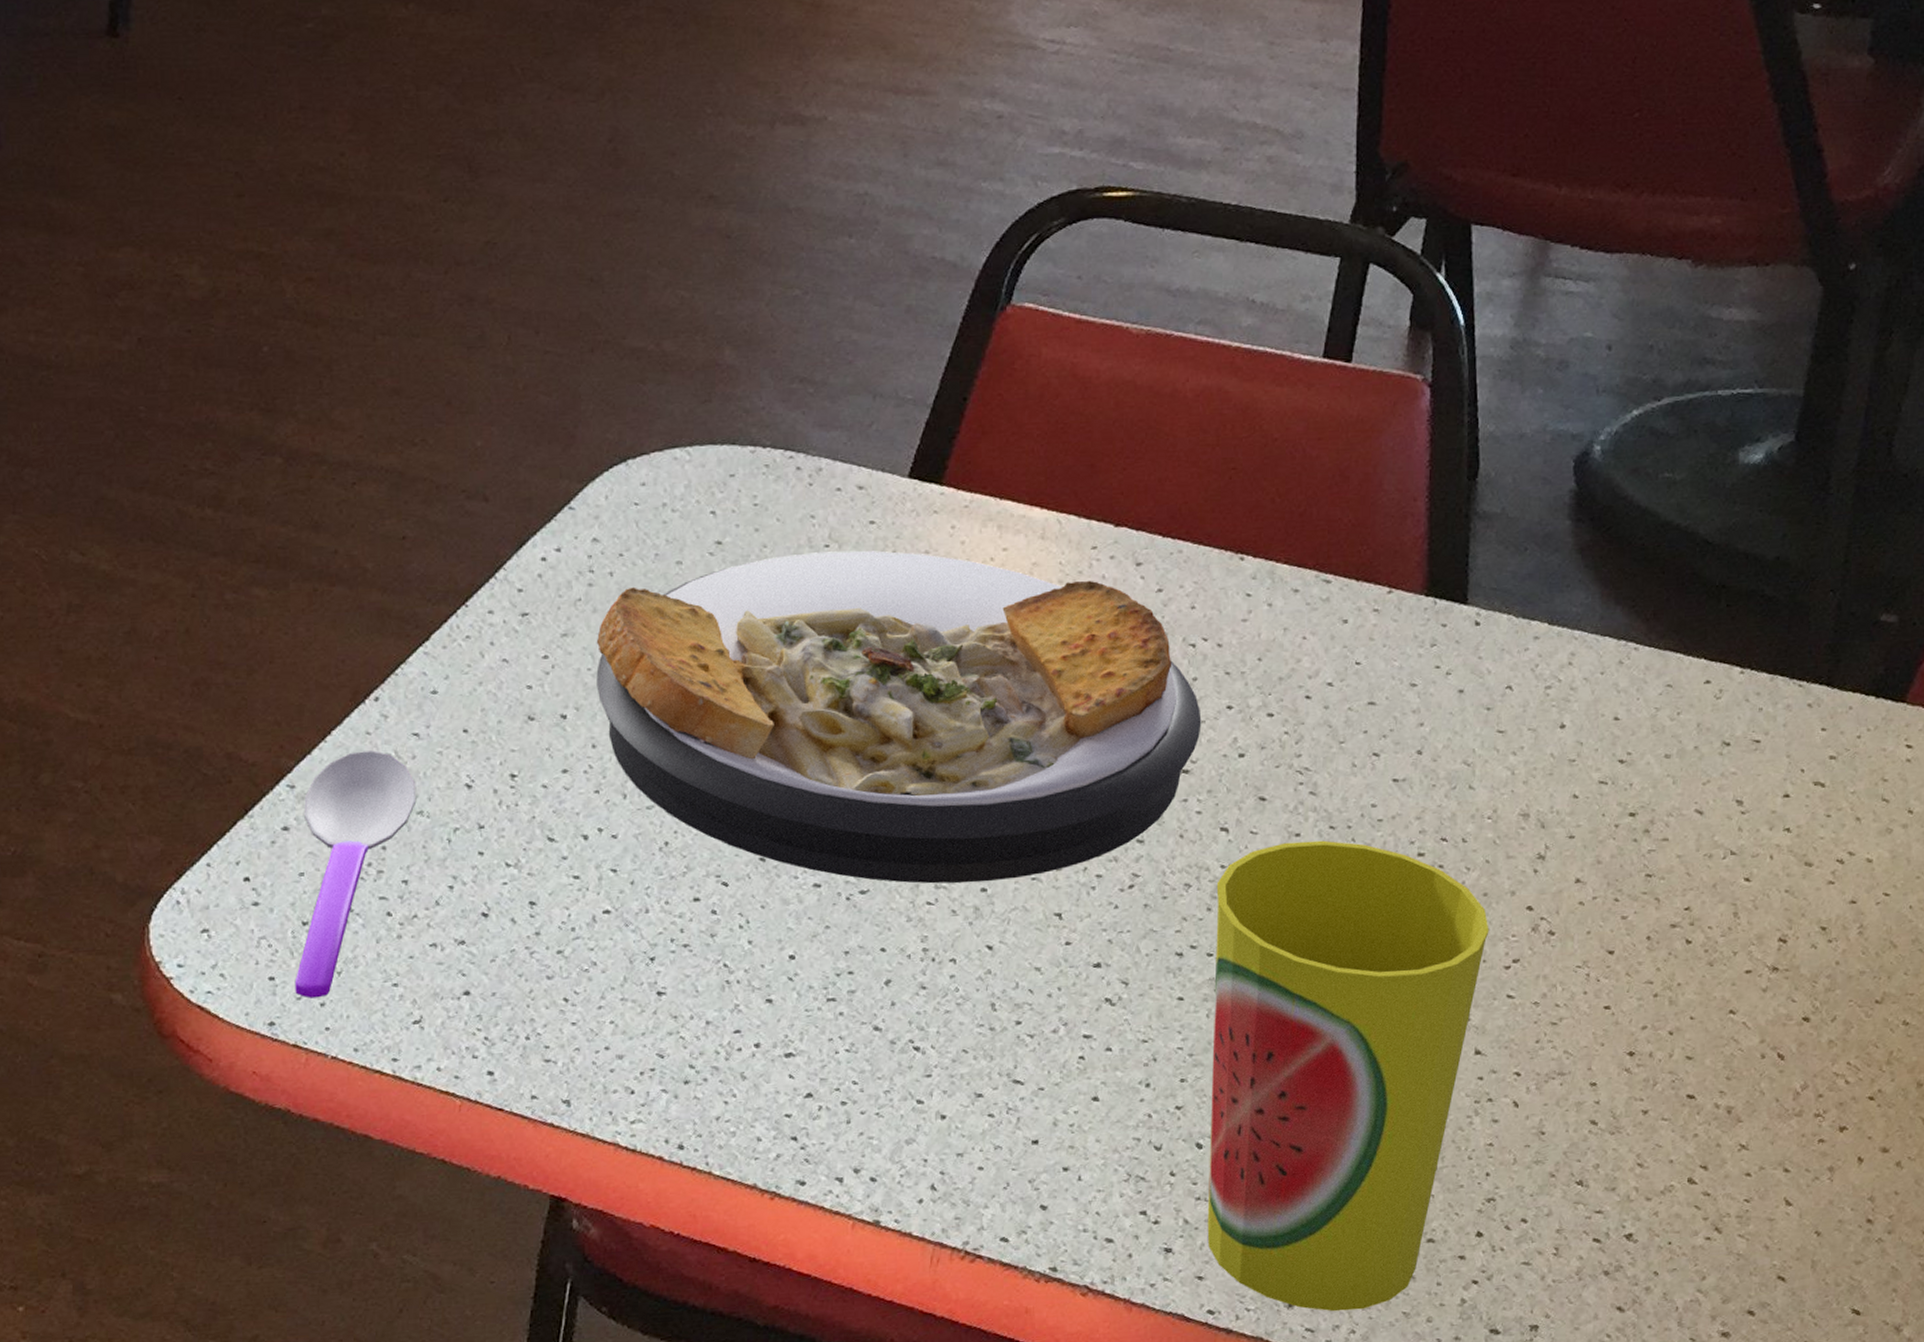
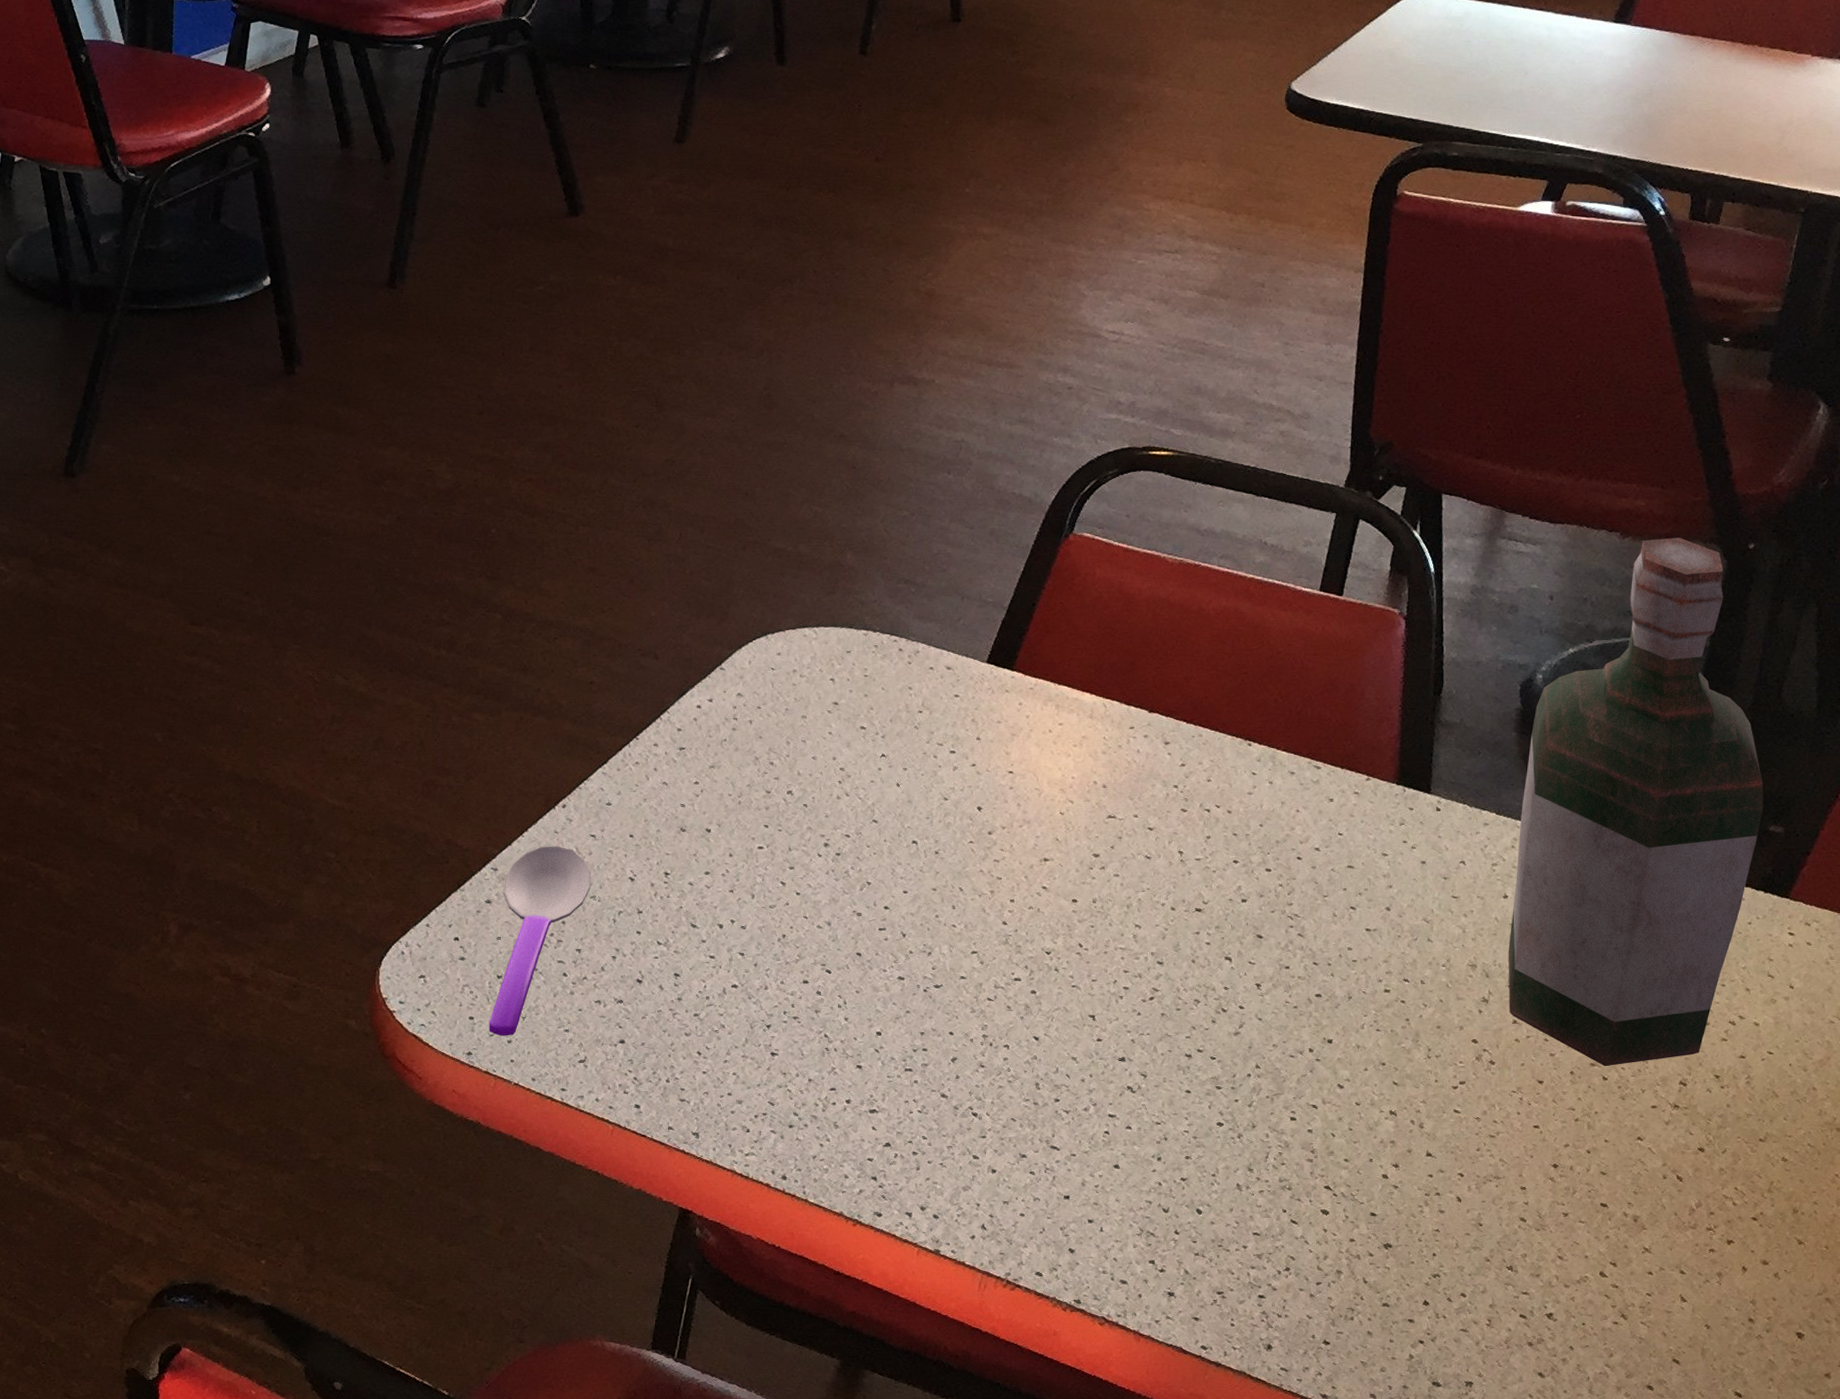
plate: present [596,550,1202,884] -> none [735,716,1213,986]
cup: present [1207,840,1489,1312] -> none [1203,973,1441,1356]
bottle: none [1567,261,1873,927] -> present [1508,538,1764,1067]

